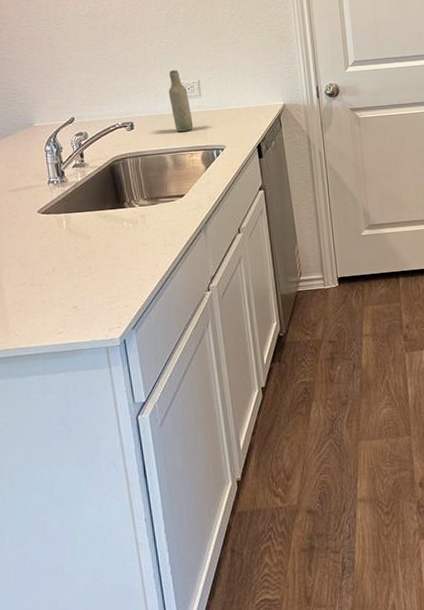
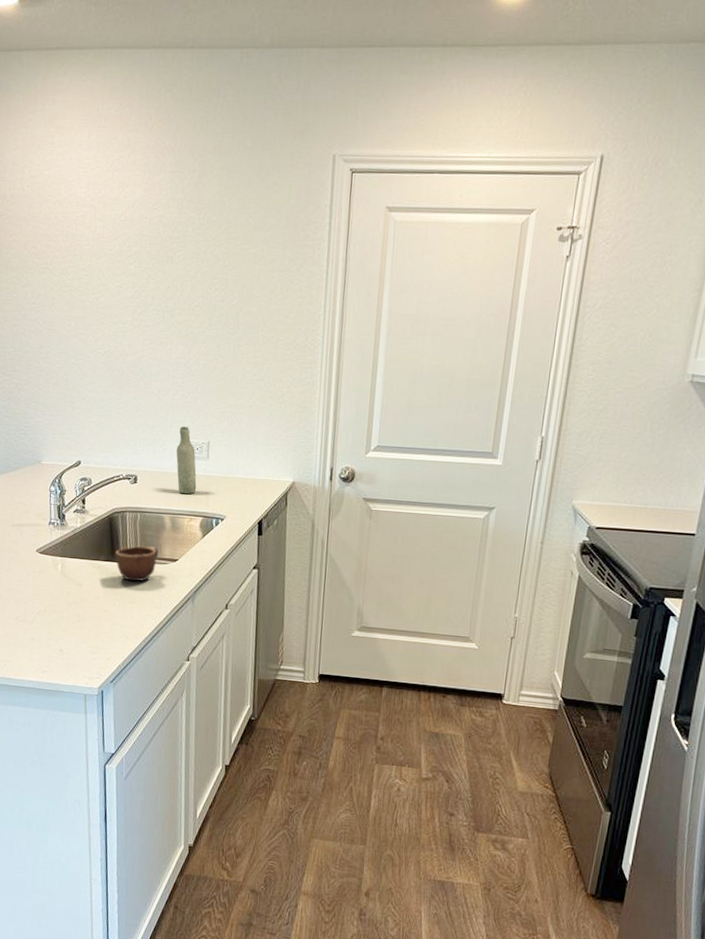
mug: none [121,186,165,224] -> present [115,546,159,582]

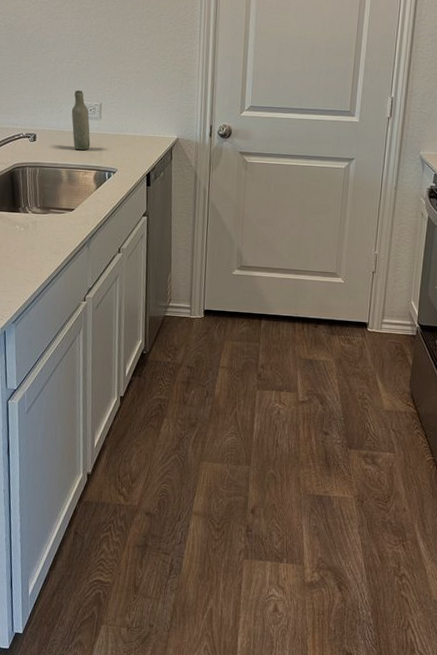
mug: present [115,546,159,582] -> none [16,197,57,230]

